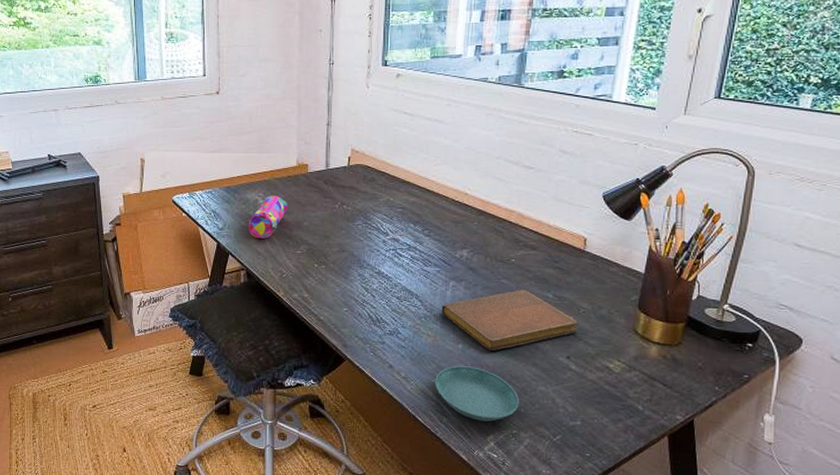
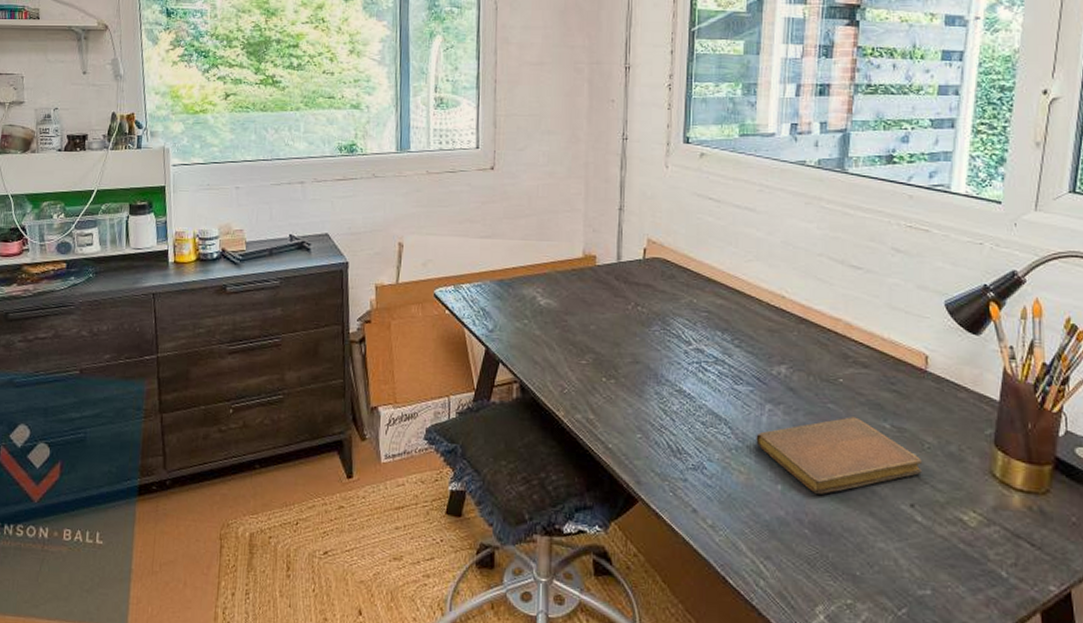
pencil case: present [248,195,287,239] -> none [523,291,571,345]
saucer: present [435,366,519,422] -> none [749,512,854,587]

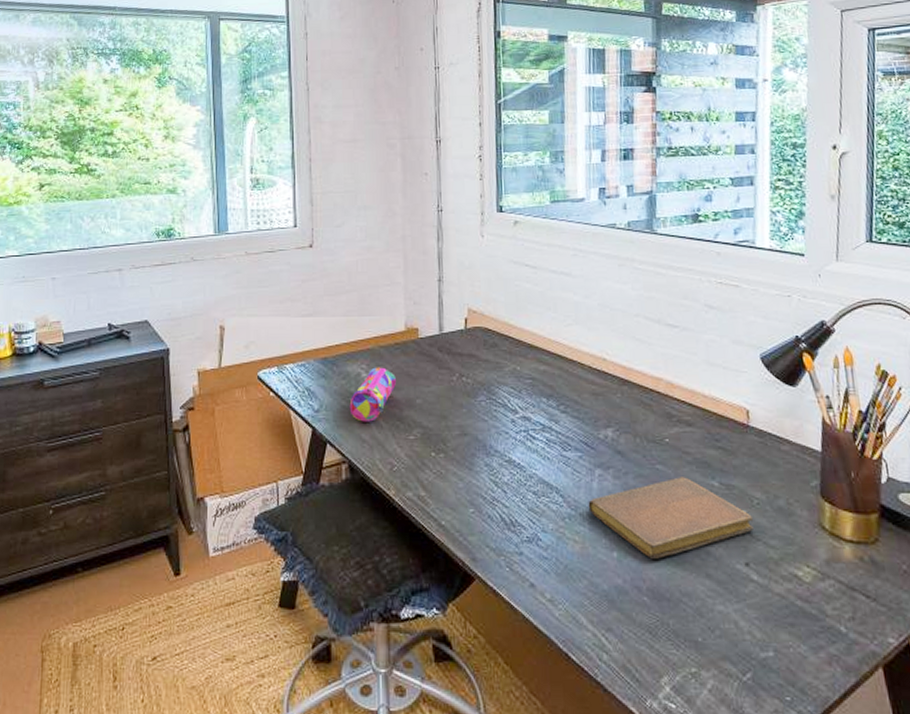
pencil case: none [523,291,571,345] -> present [349,367,396,422]

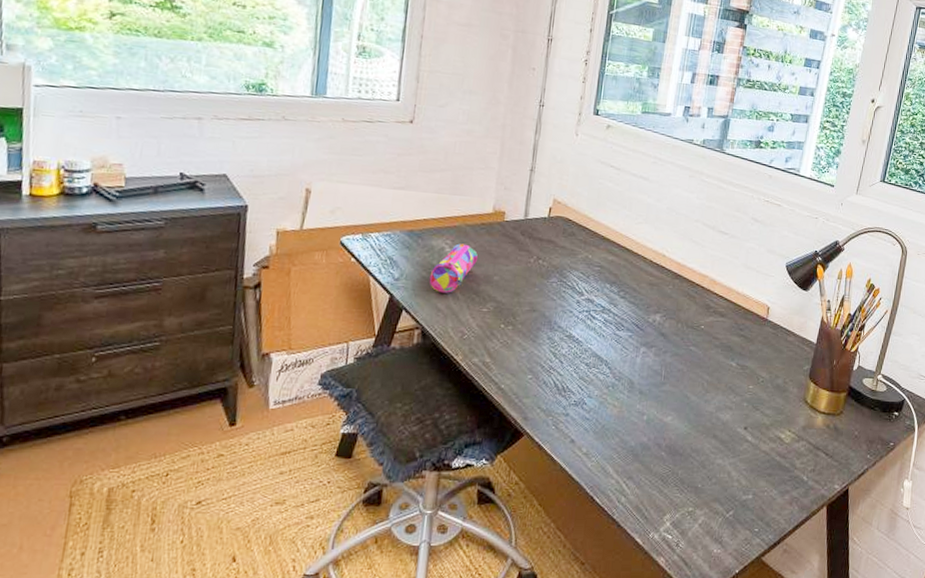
notebook: present [588,477,754,559] -> none [630,357,757,422]

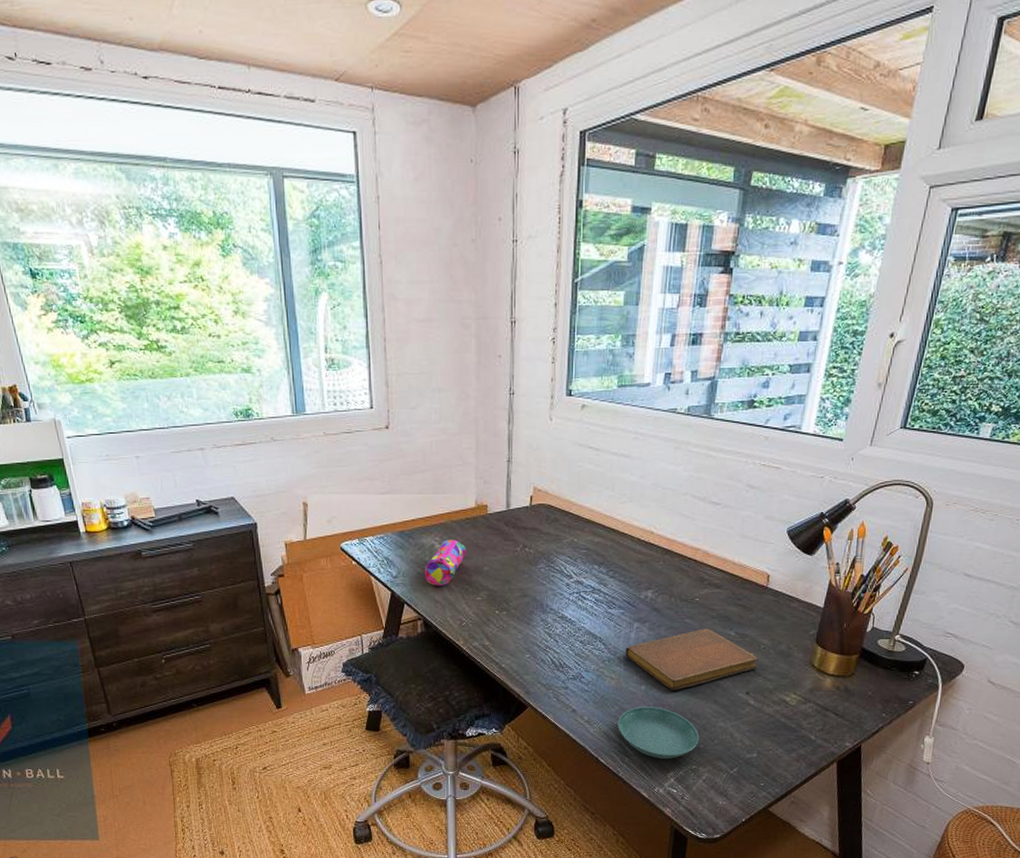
saucer: none [616,439,698,499] -> present [618,707,699,759]
notebook: none [630,357,757,422] -> present [625,628,759,690]

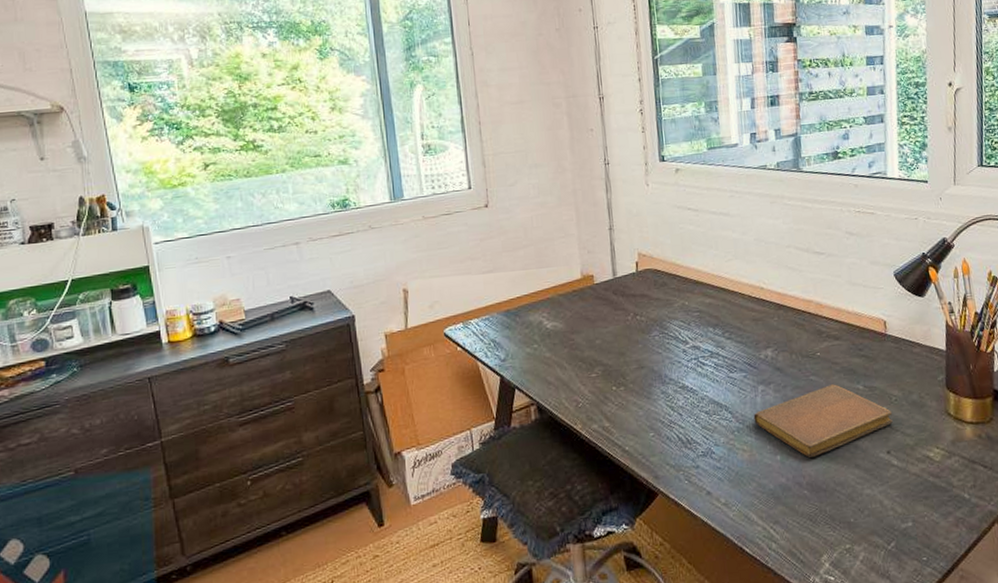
pencil case: present [424,539,466,586] -> none [533,314,576,366]
saucer: present [618,707,699,759] -> none [757,478,848,541]

